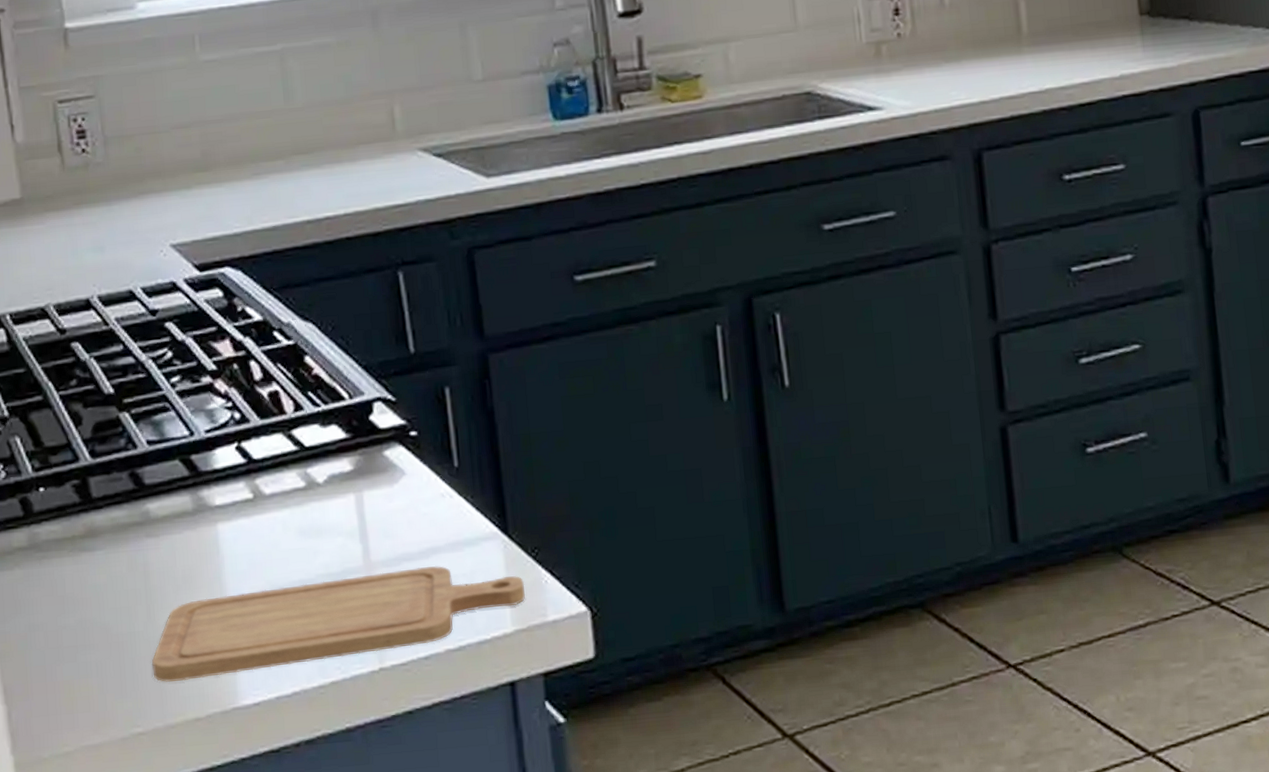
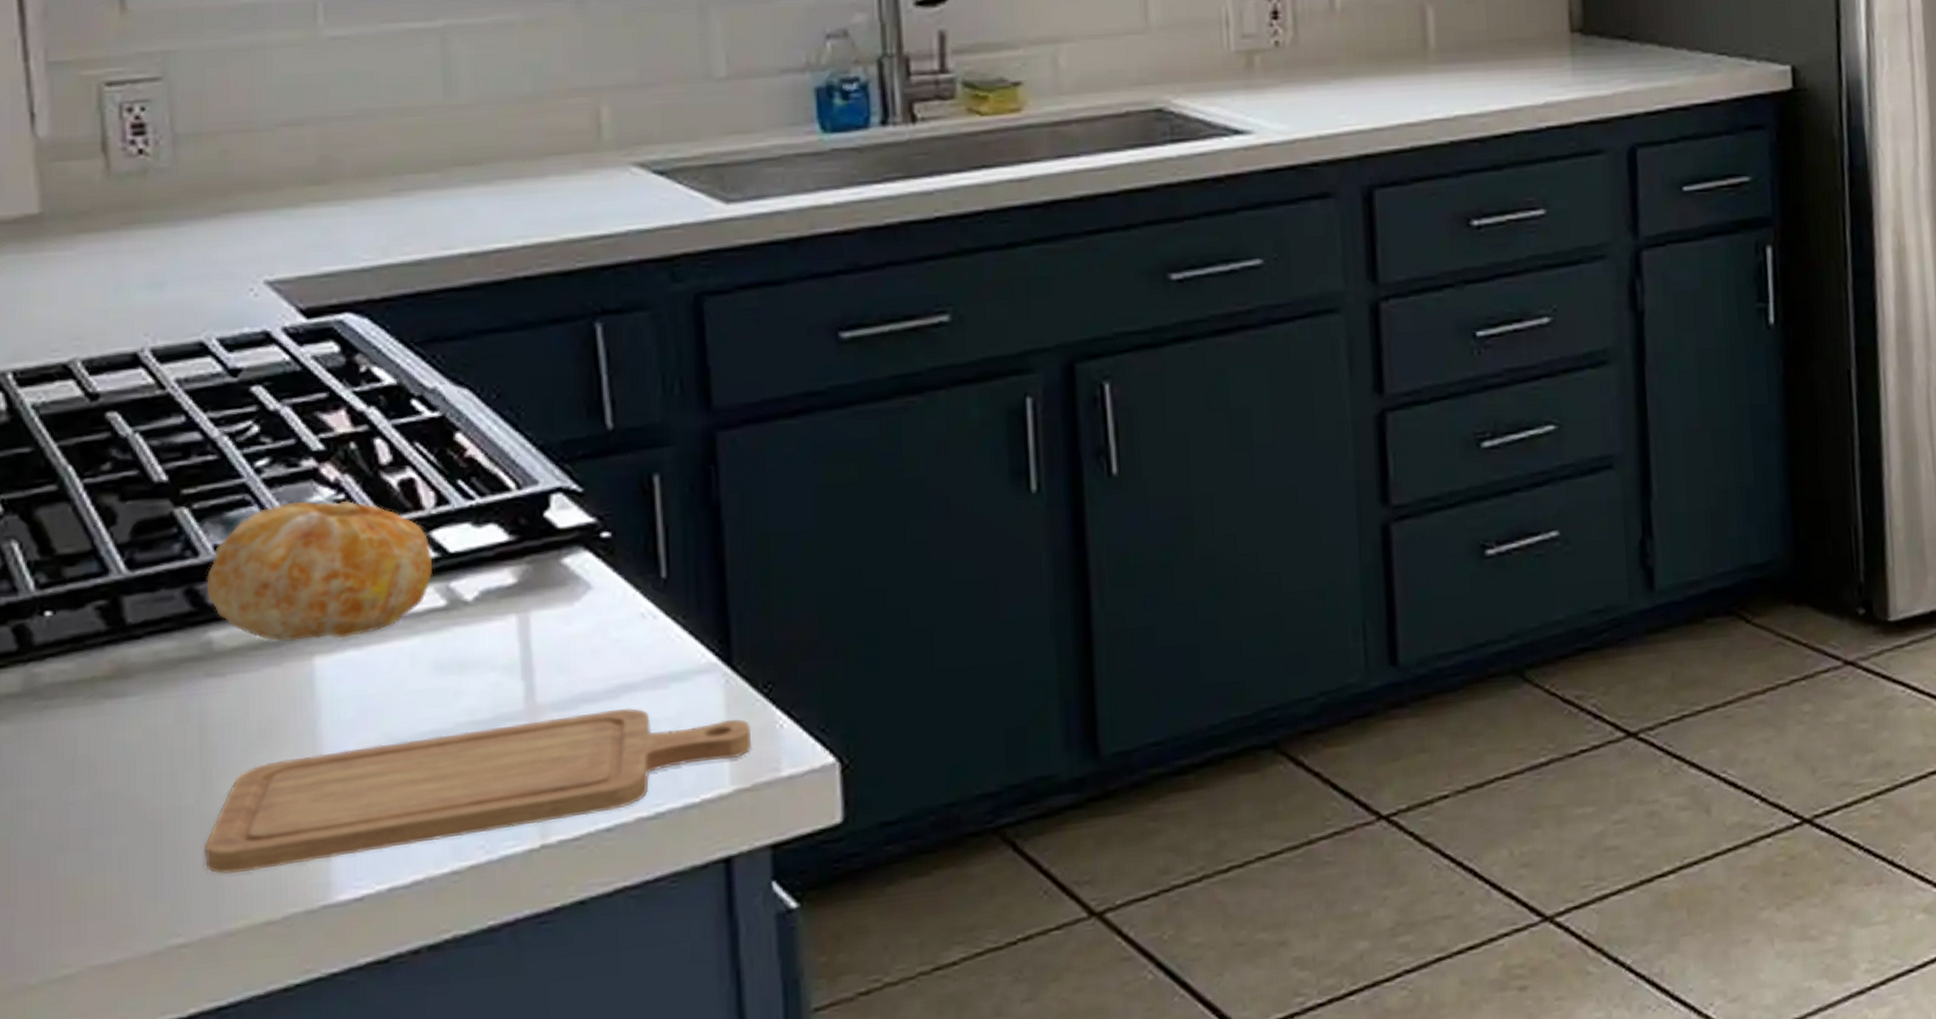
fruit: none [143,407,294,512] -> present [207,500,433,641]

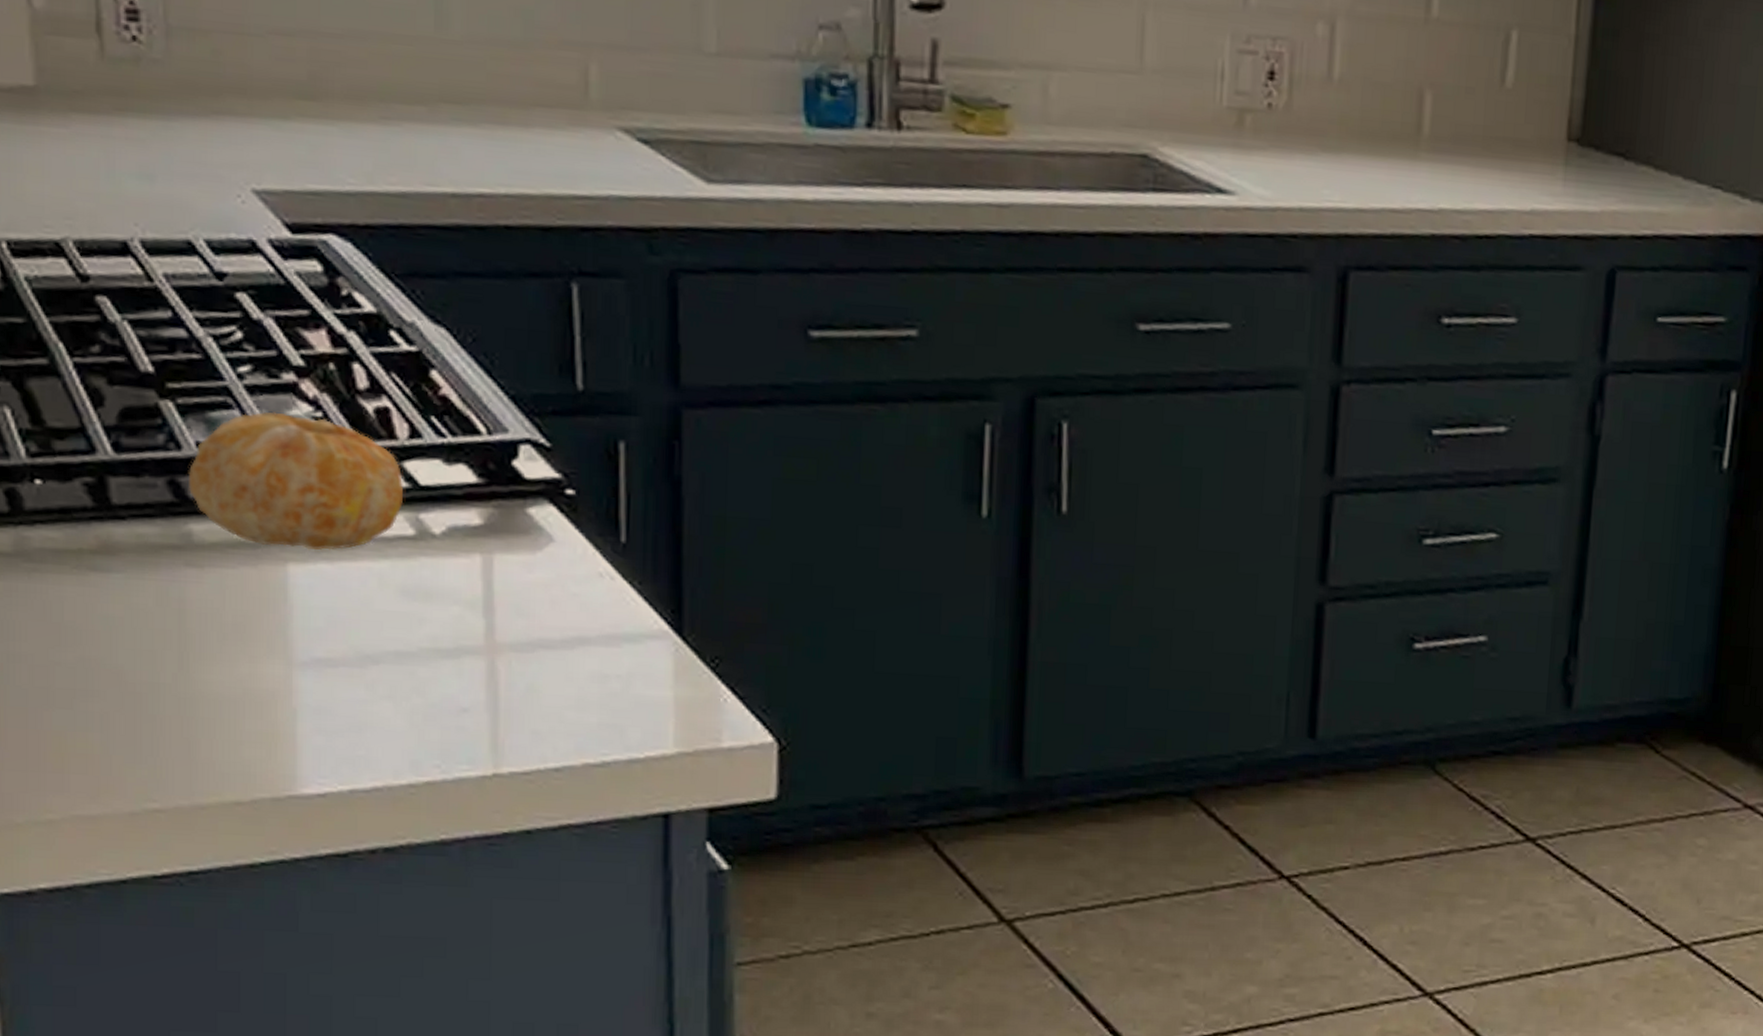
chopping board: present [205,707,752,874] -> none [180,655,697,754]

